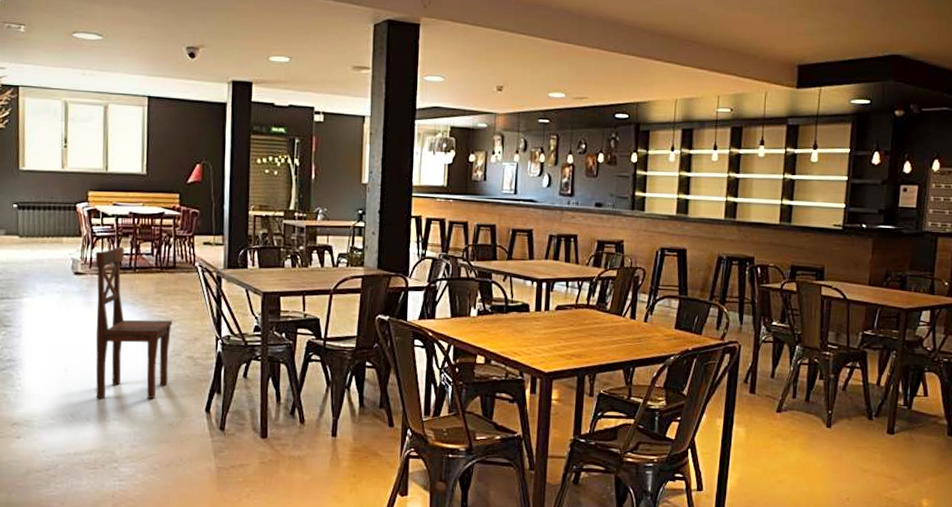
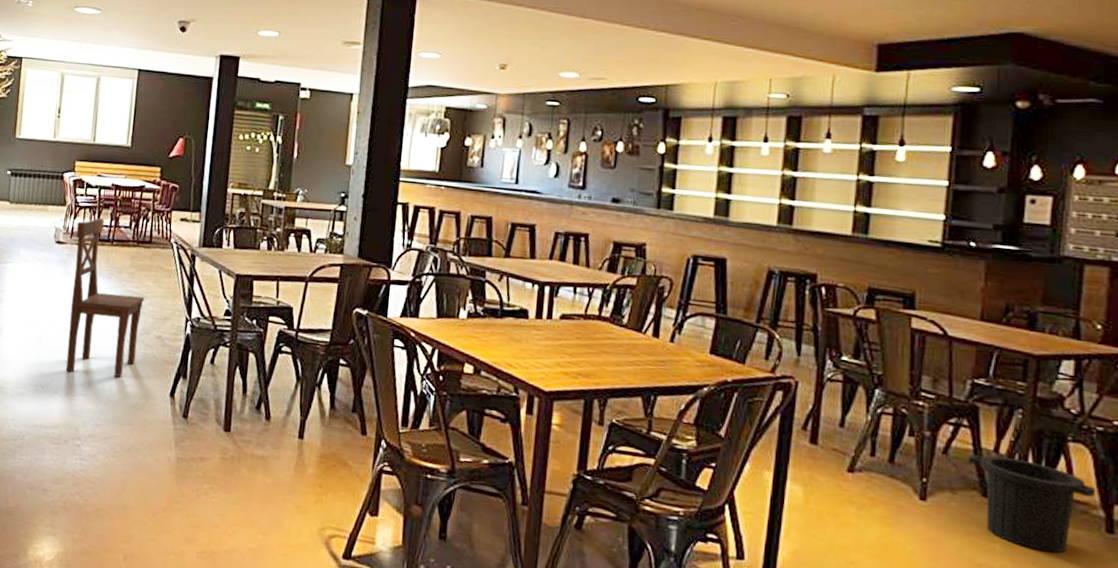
trash can: none [859,388,942,455] -> present [967,454,1096,554]

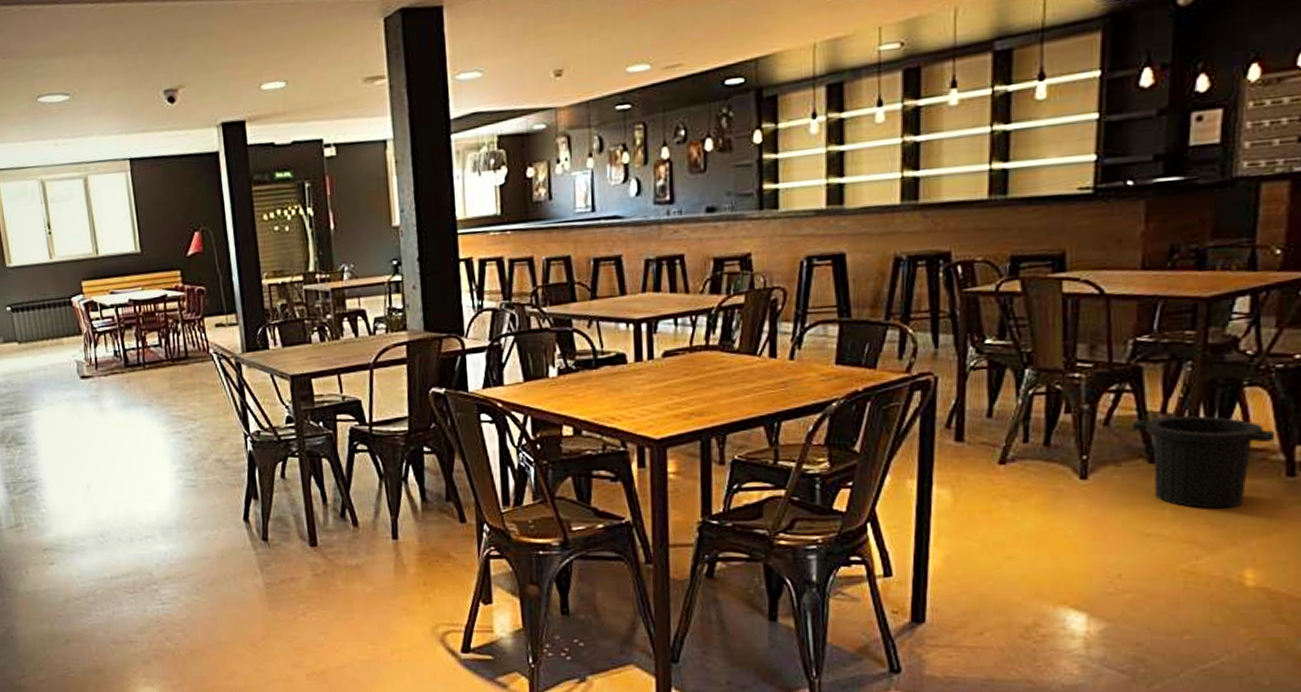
chair: present [65,217,144,377] -> none [99,340,198,516]

